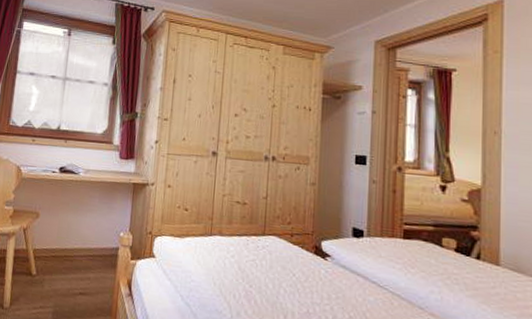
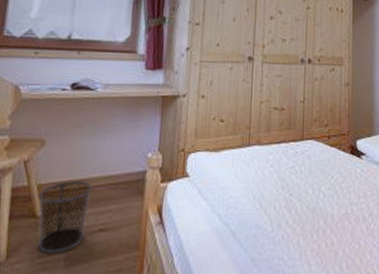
waste bin: none [32,248,75,308] -> present [37,181,92,254]

